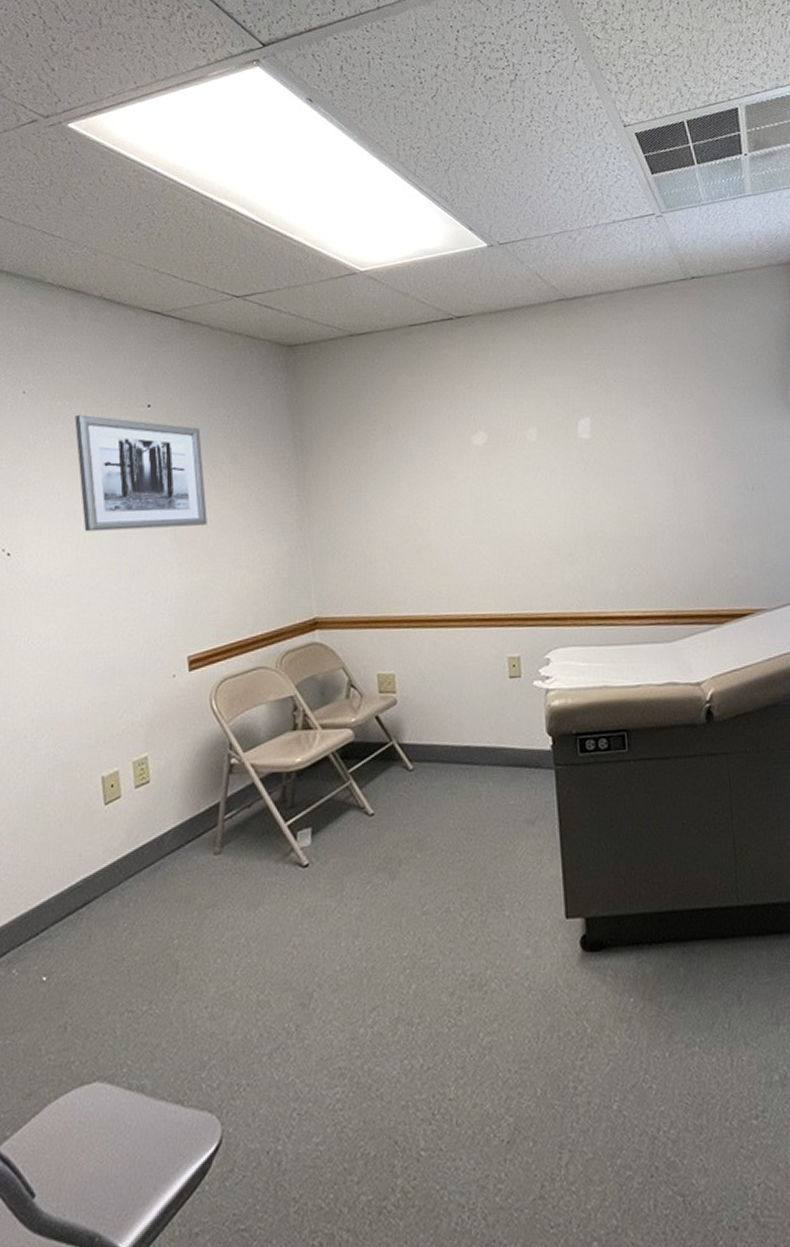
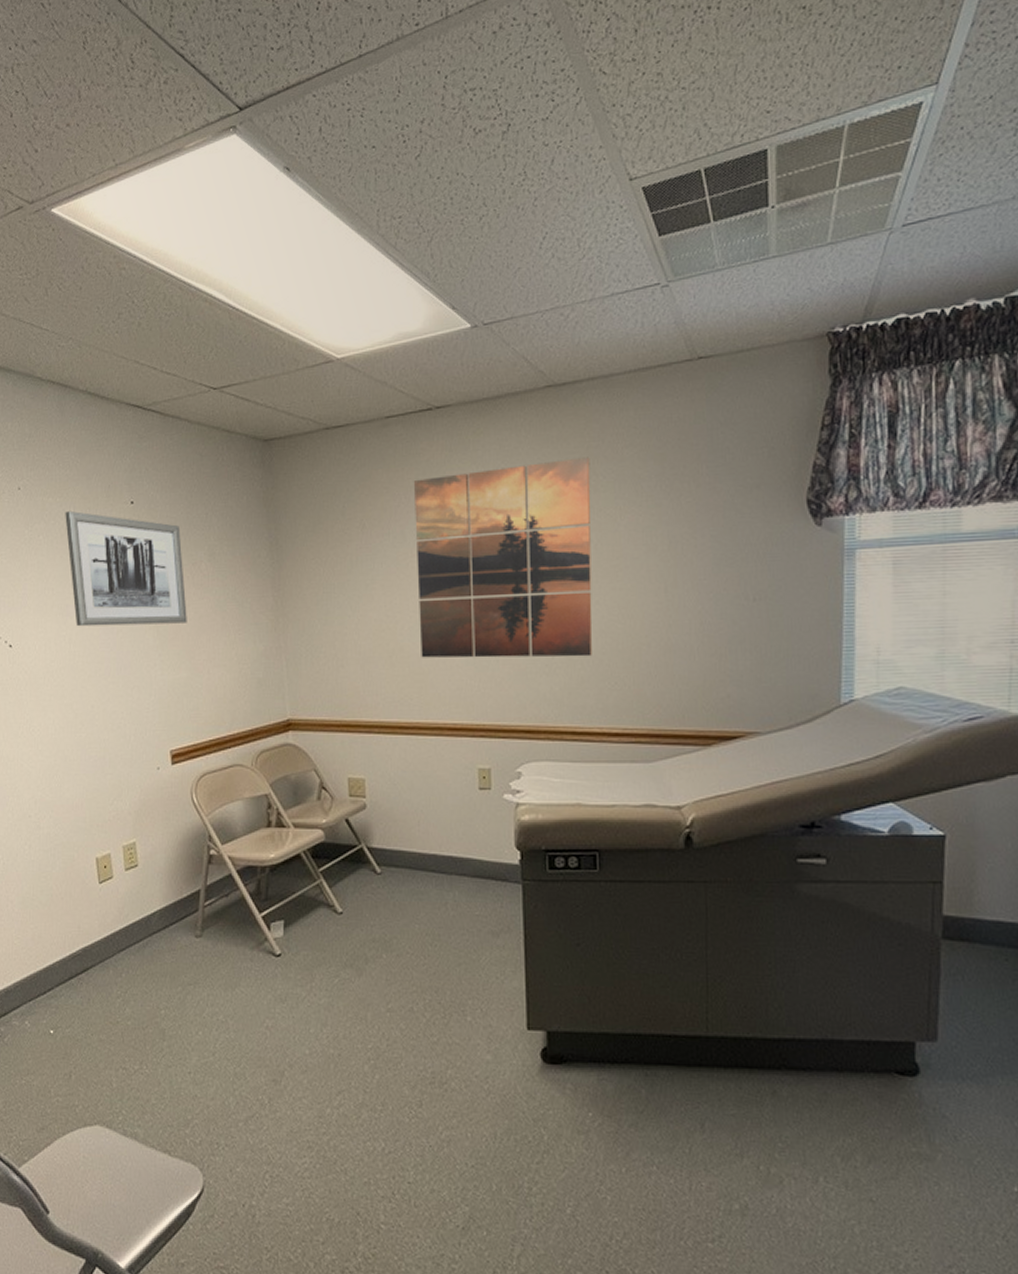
wall art: none [438,363,611,552] -> present [414,457,593,658]

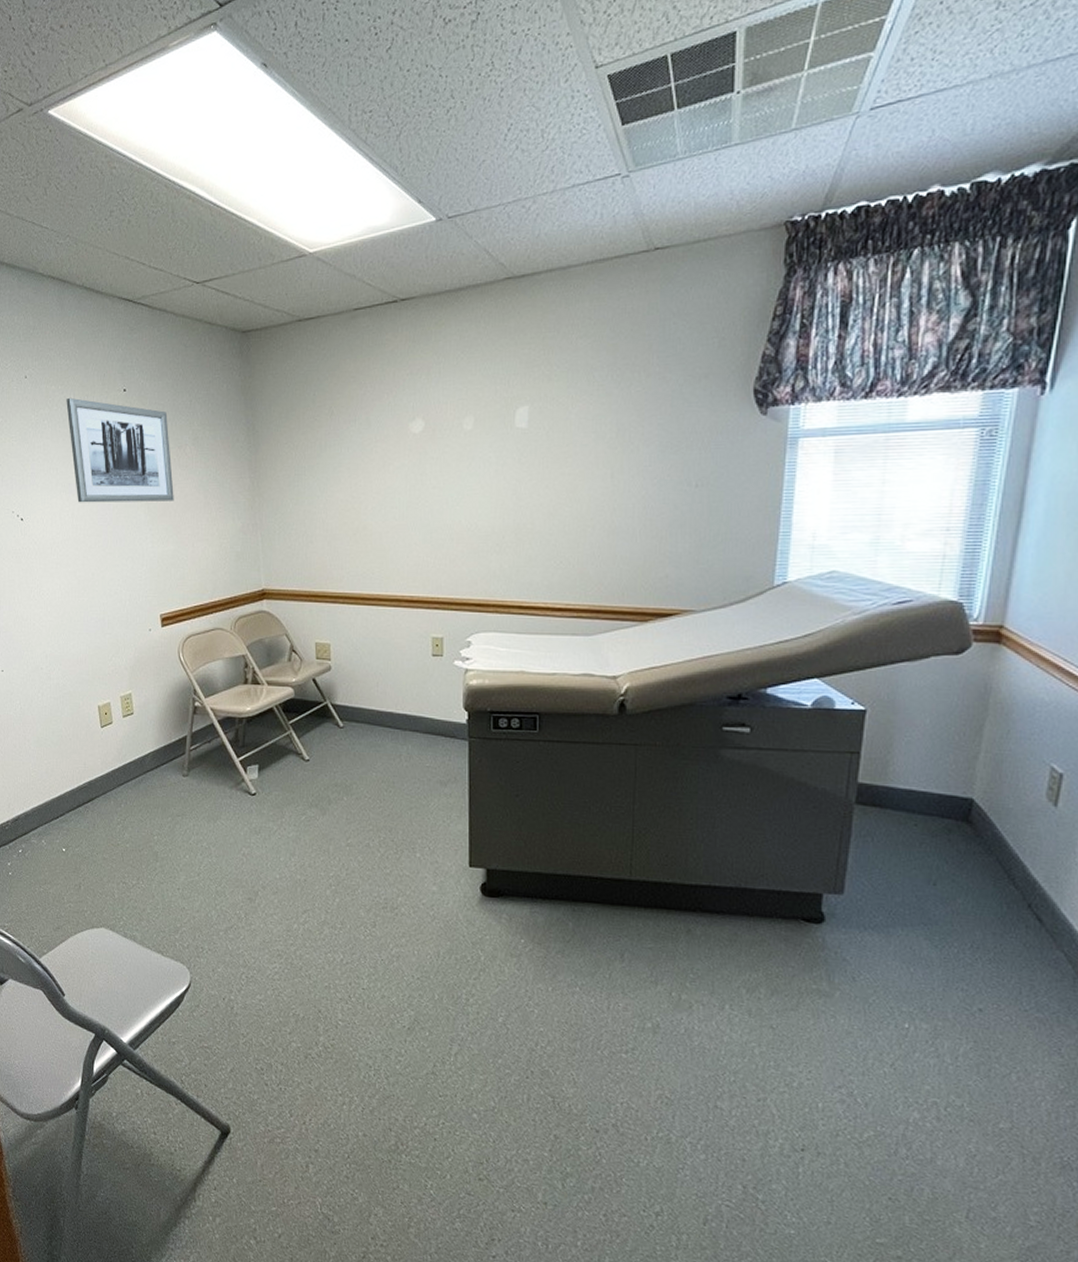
wall art: present [414,457,593,658] -> none [379,347,545,537]

